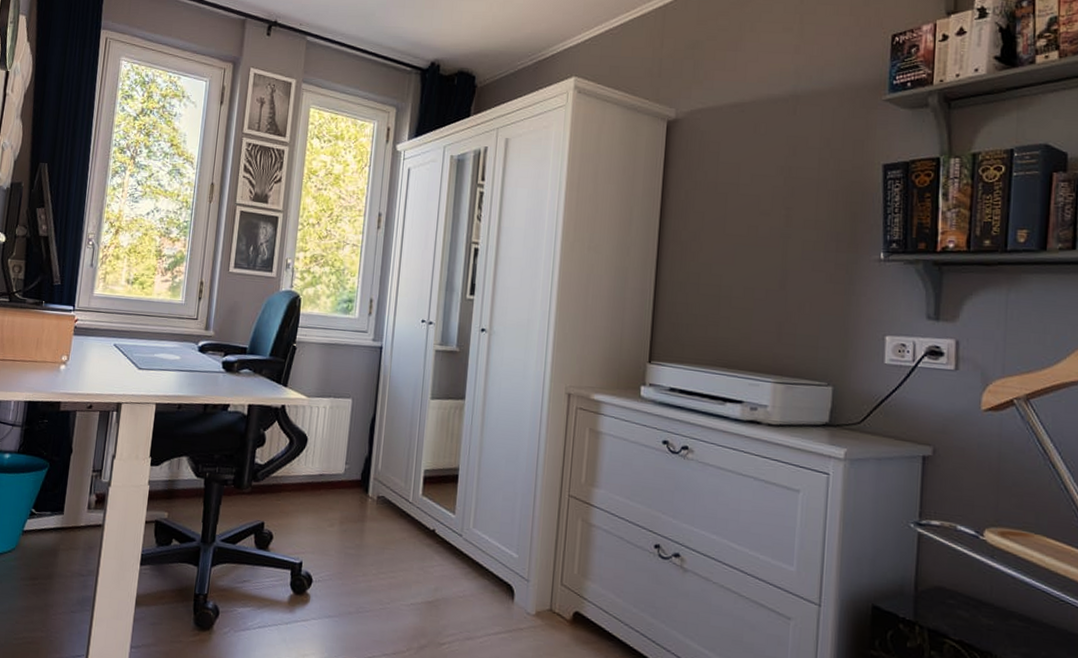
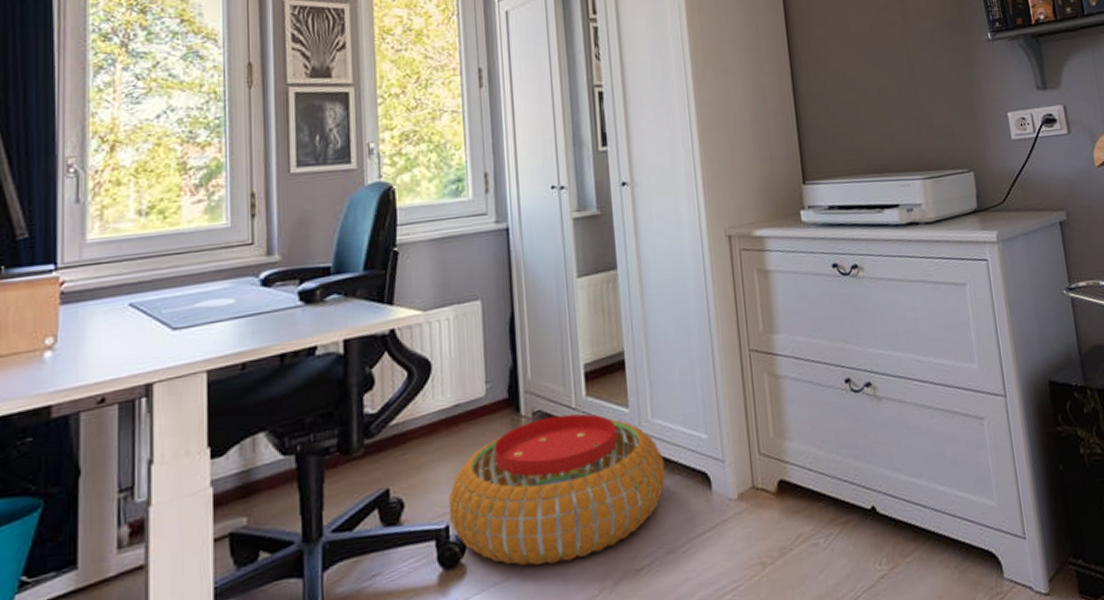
pouf: none [303,503,477,619] -> present [448,413,666,566]

